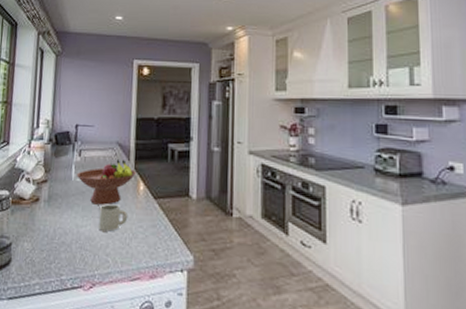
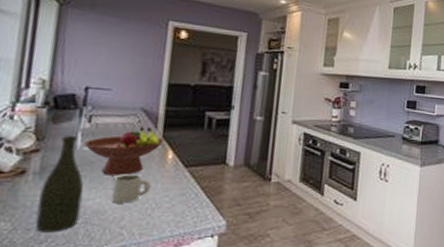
bottle: none [46,168,78,255] -> present [35,136,84,233]

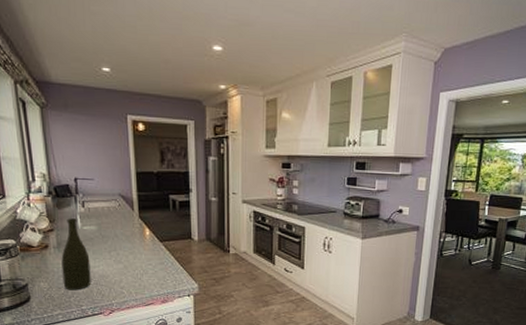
fruit bowl: present [83,127,165,176] -> none [83,210,142,249]
mug: present [111,174,152,203] -> none [110,247,138,270]

